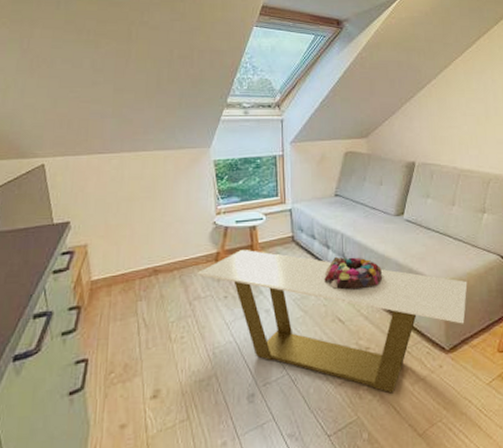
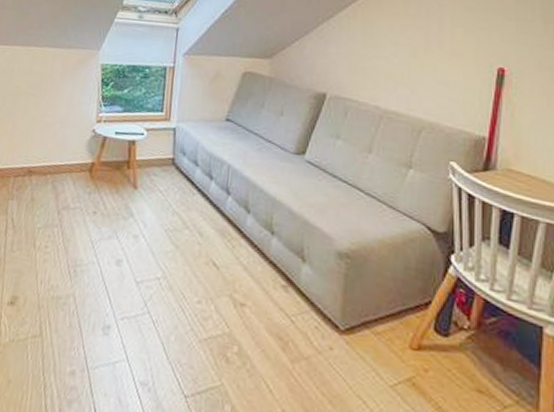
coffee table: present [198,250,468,394] -> none [70,164,378,367]
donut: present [324,256,383,290] -> none [202,189,271,234]

